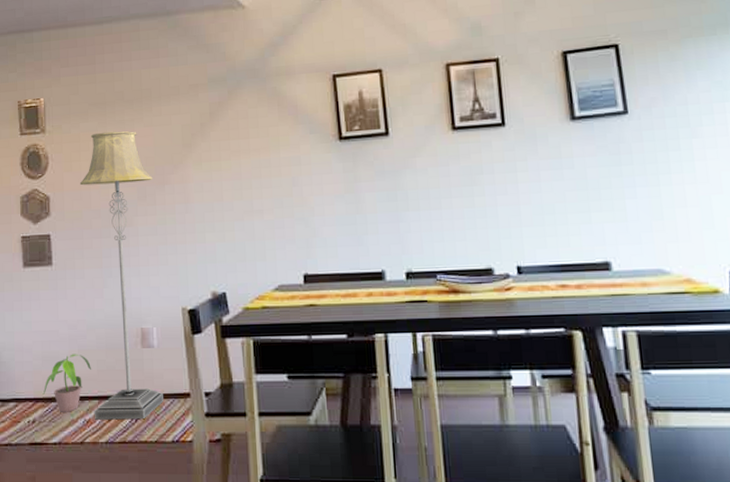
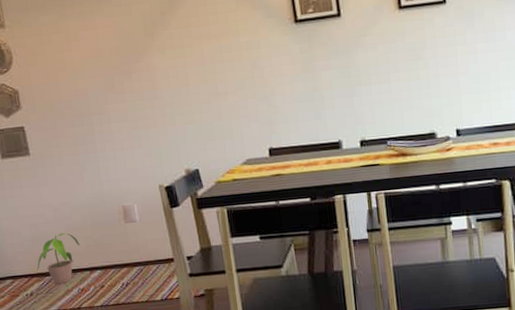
floor lamp: present [79,131,163,420] -> none [46,22,150,288]

